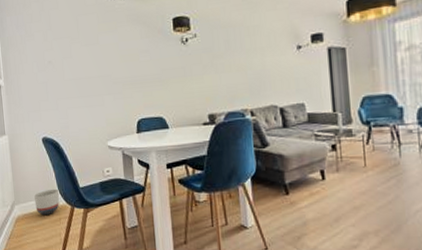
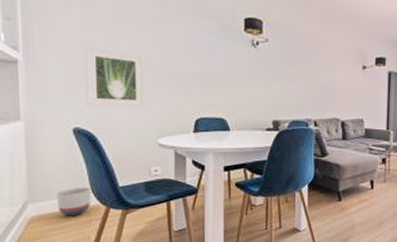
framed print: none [46,66,96,118] -> present [85,46,146,108]

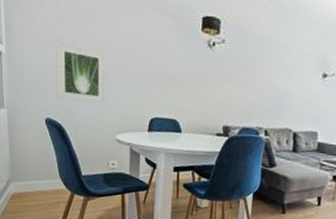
planter: present [57,187,92,217] -> none [33,172,60,198]

